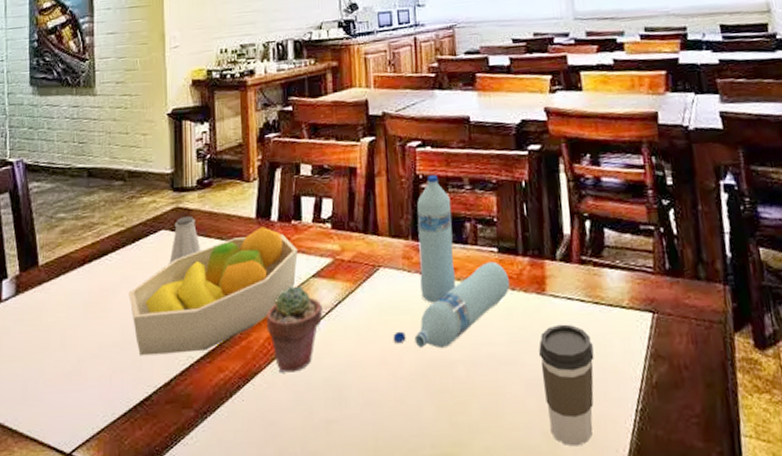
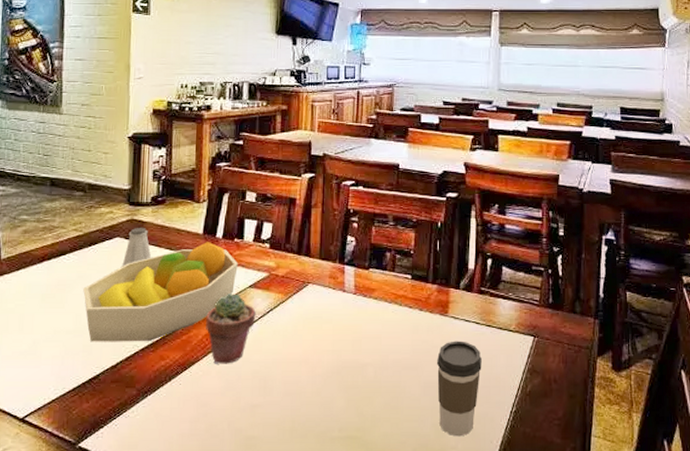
water bottle: present [393,175,510,349] -> none [315,211,419,354]

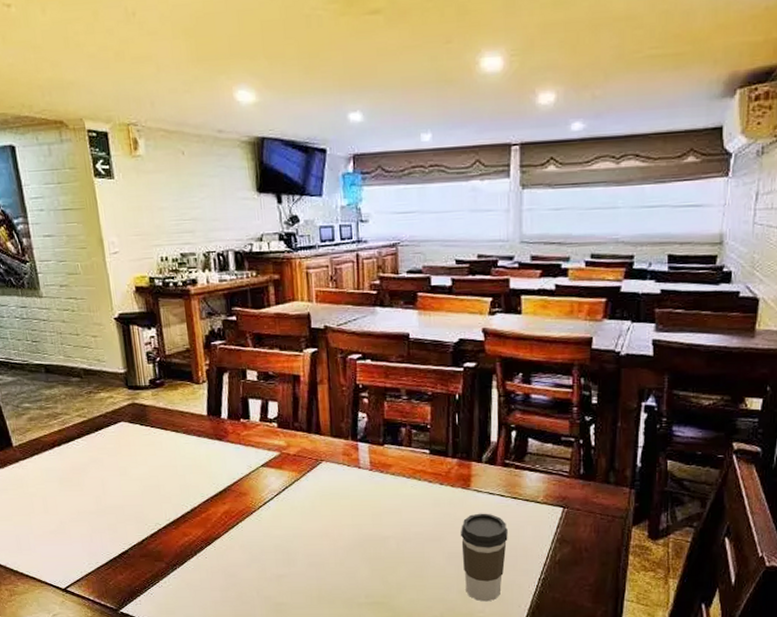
fruit bowl: present [83,242,238,342] -> none [97,423,248,521]
saltshaker: present [122,228,152,267] -> none [131,411,159,450]
potted succulent: present [206,293,256,364] -> none [222,473,272,539]

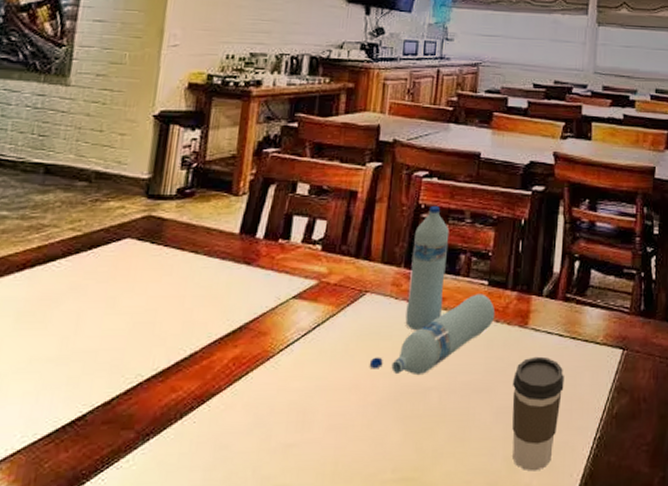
water bottle: none [334,385,439,527] -> present [369,206,496,376]

